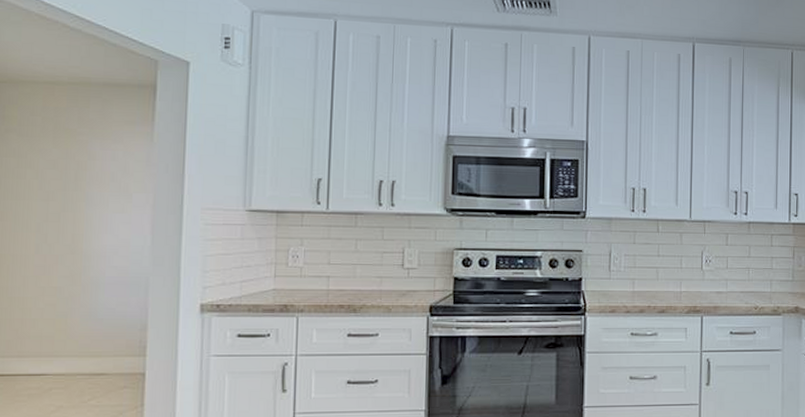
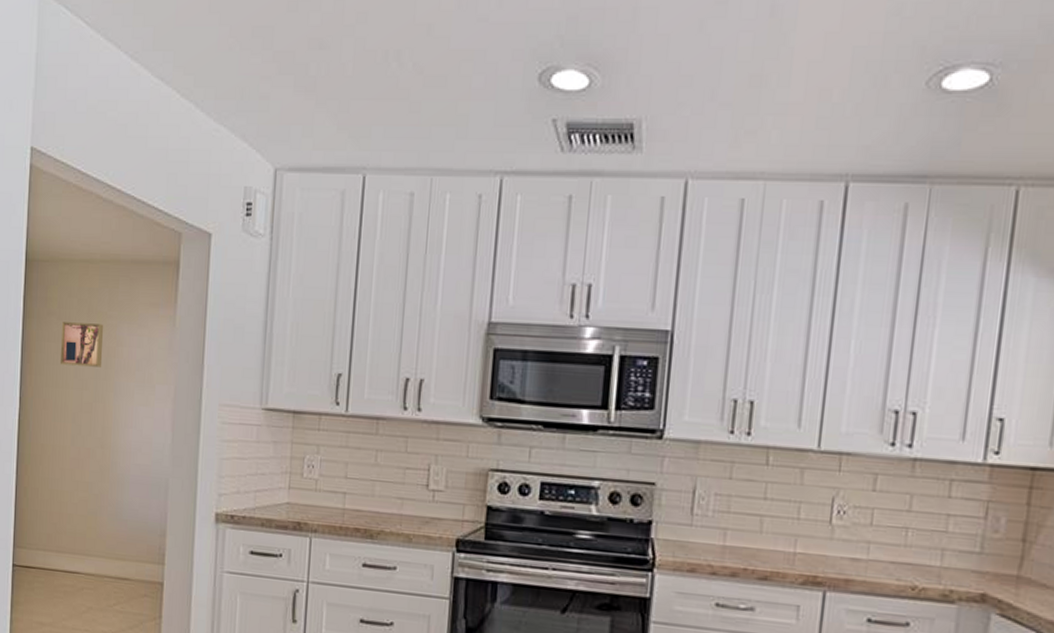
wall art: none [21,138,73,180] -> present [60,322,104,367]

